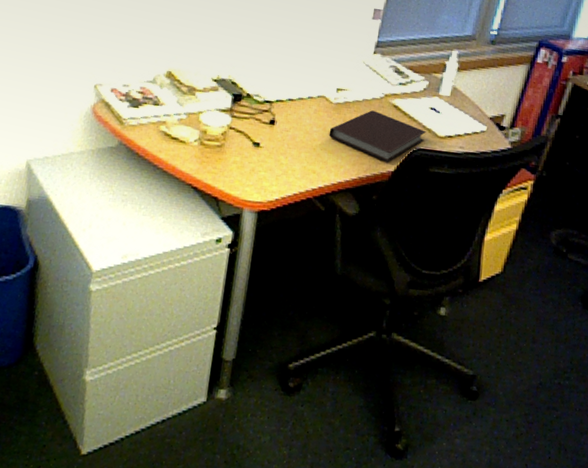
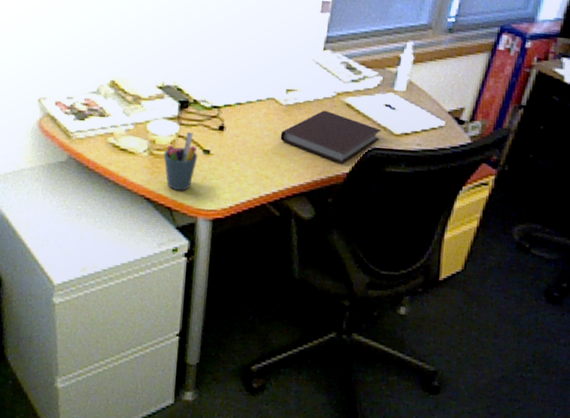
pen holder: none [213,123,248,182] -> present [163,131,198,191]

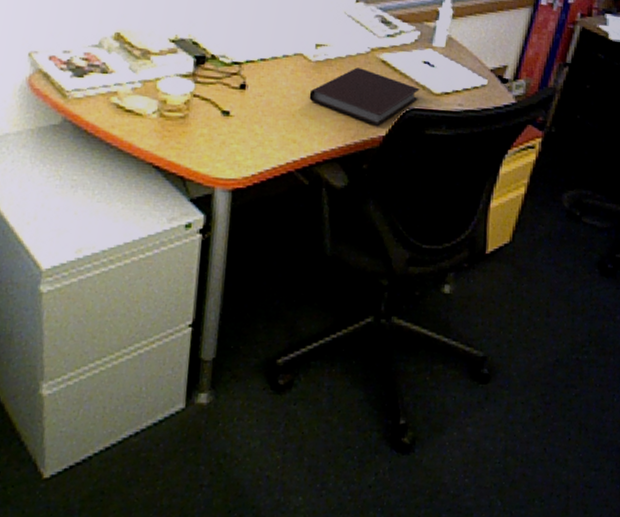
pen holder: present [163,131,198,191] -> none [176,90,216,158]

